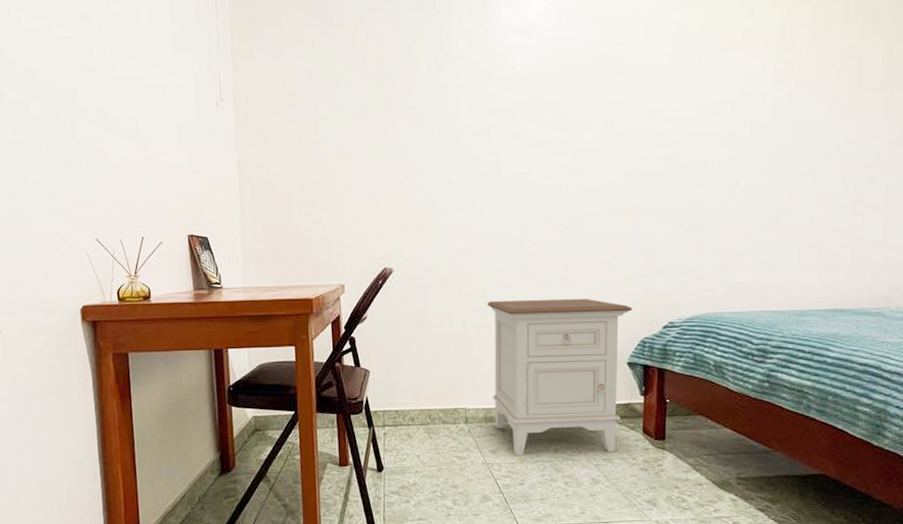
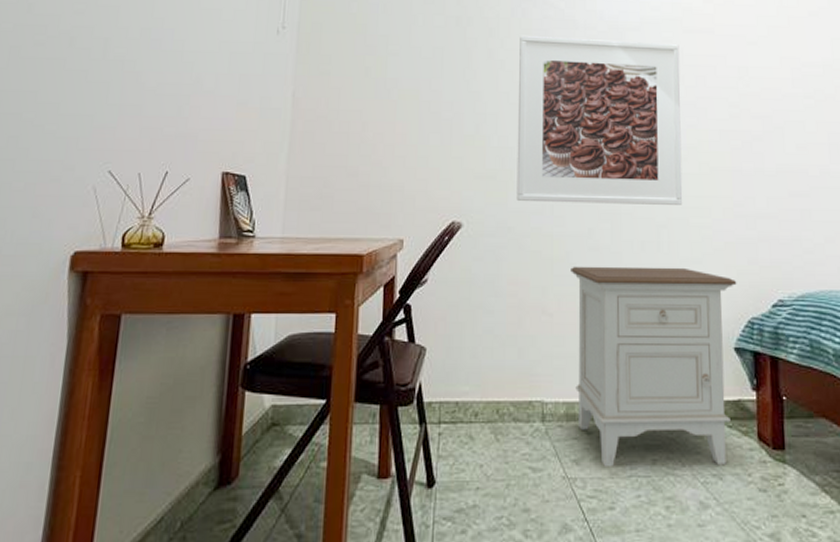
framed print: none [437,90,590,248] -> present [516,35,683,205]

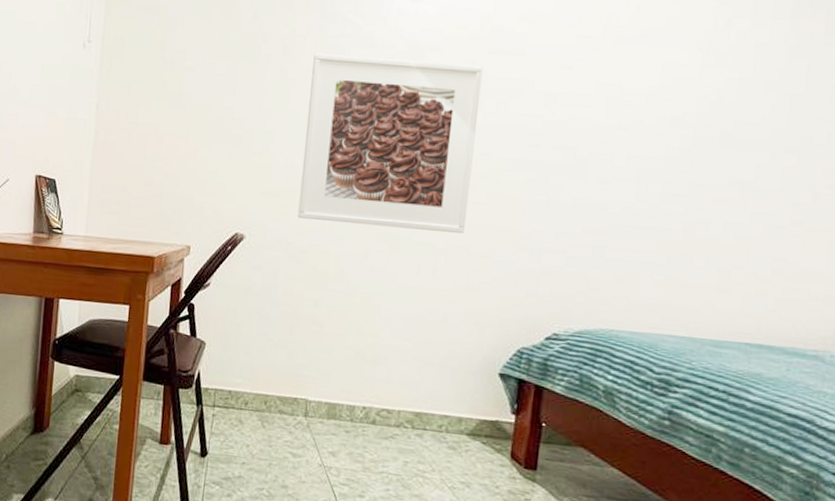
nightstand: present [571,266,737,467] -> none [338,283,511,475]

